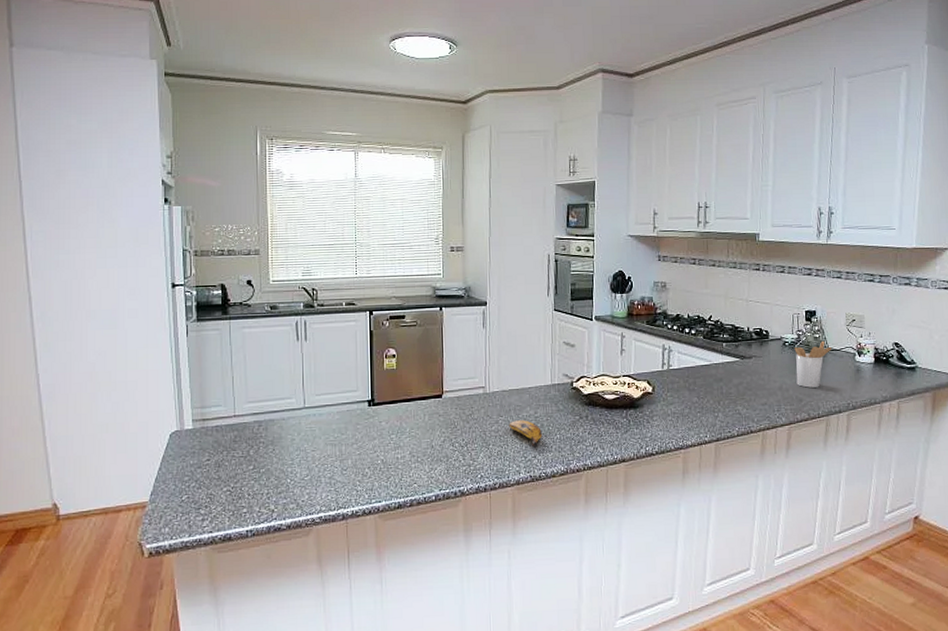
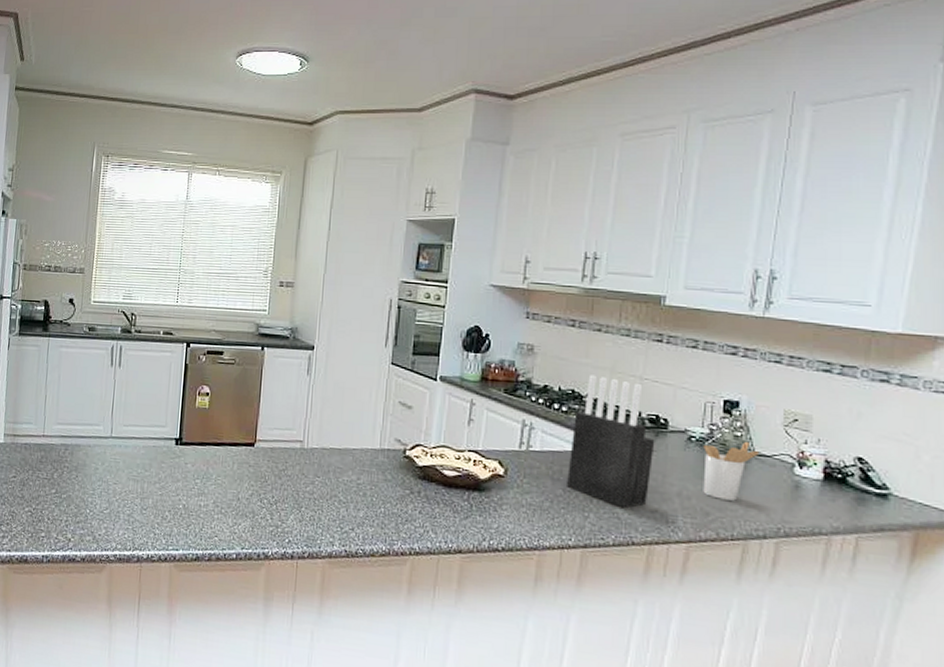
banana: present [508,420,543,448] -> none [326,484,364,519]
knife block: none [699,302,761,404] -> present [565,375,655,507]

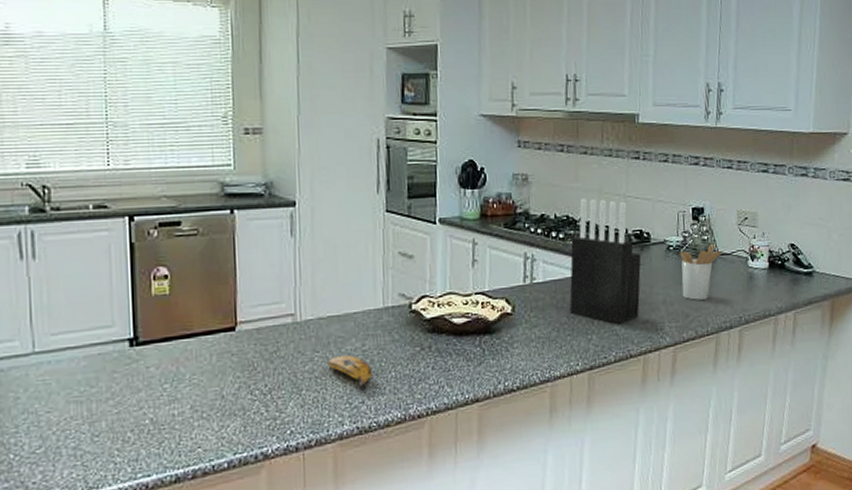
banana: none [326,484,364,519] -> present [327,355,373,391]

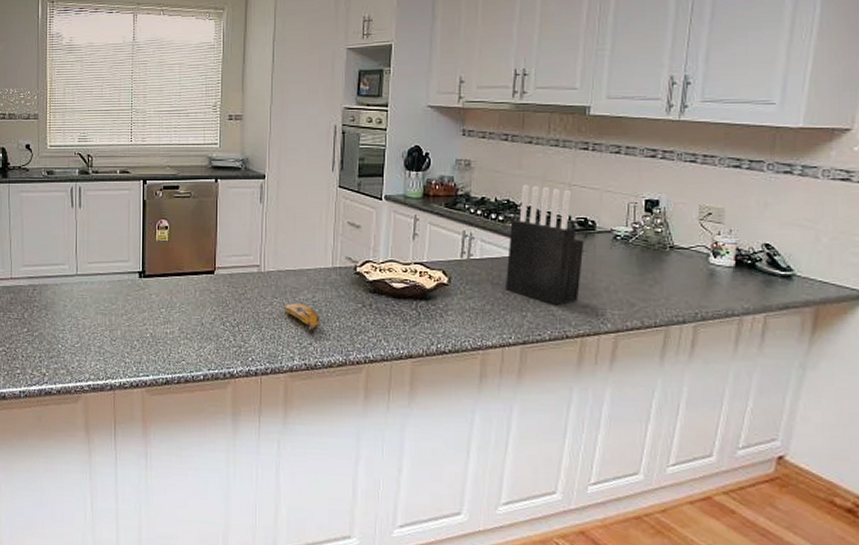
utensil holder: present [680,243,721,300] -> none [628,236,677,291]

